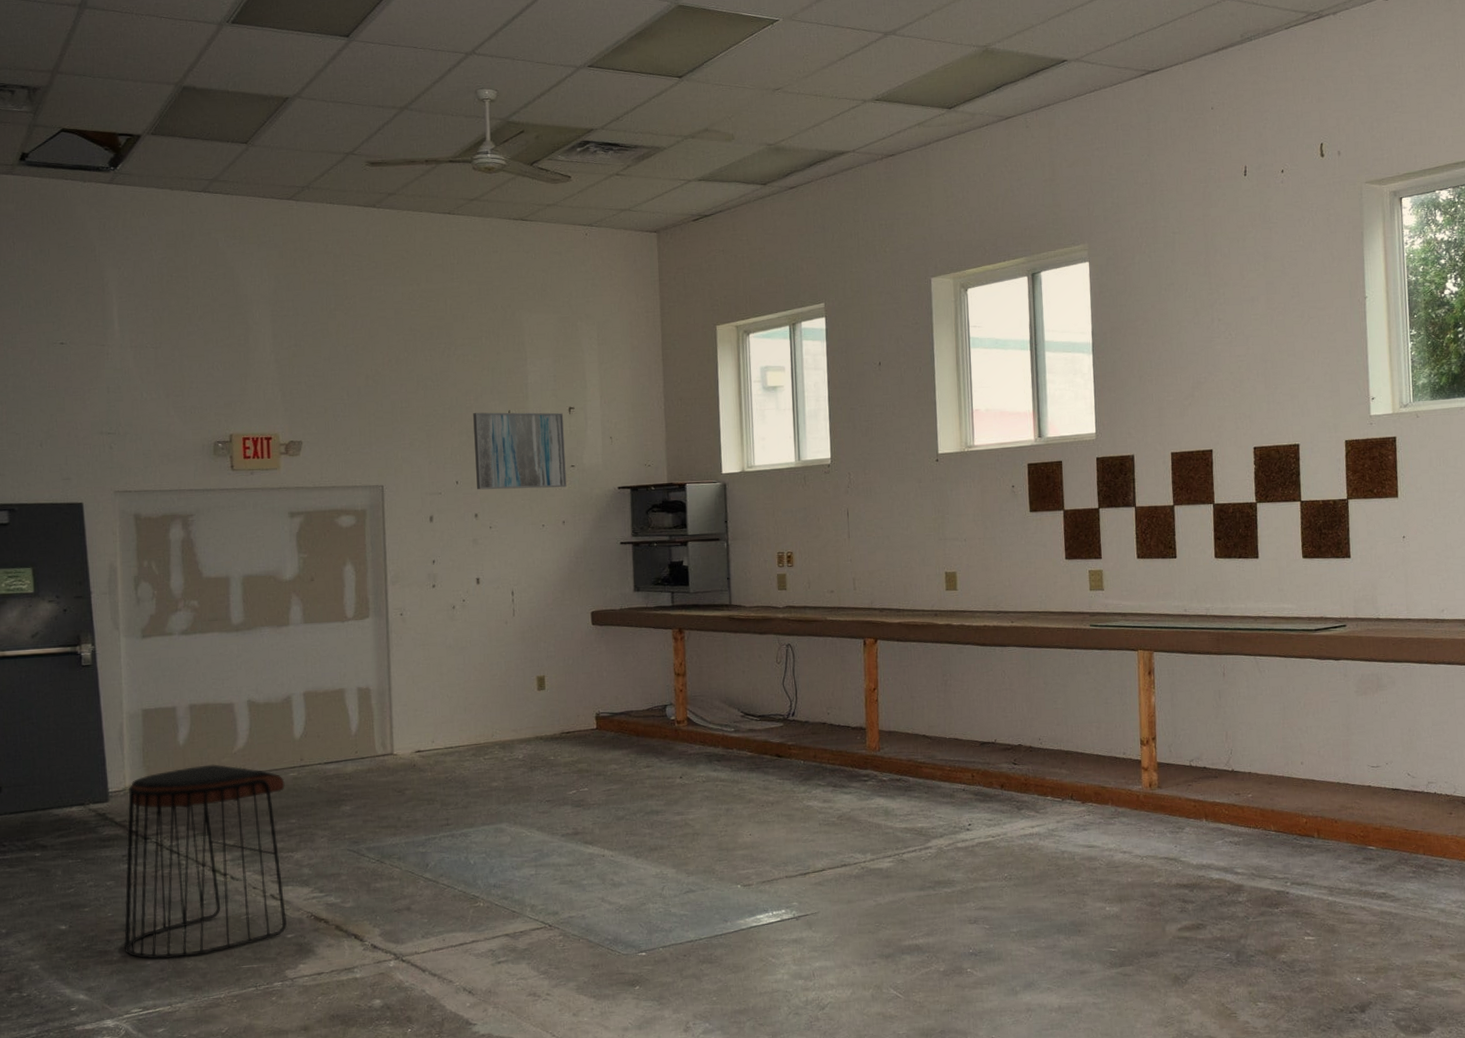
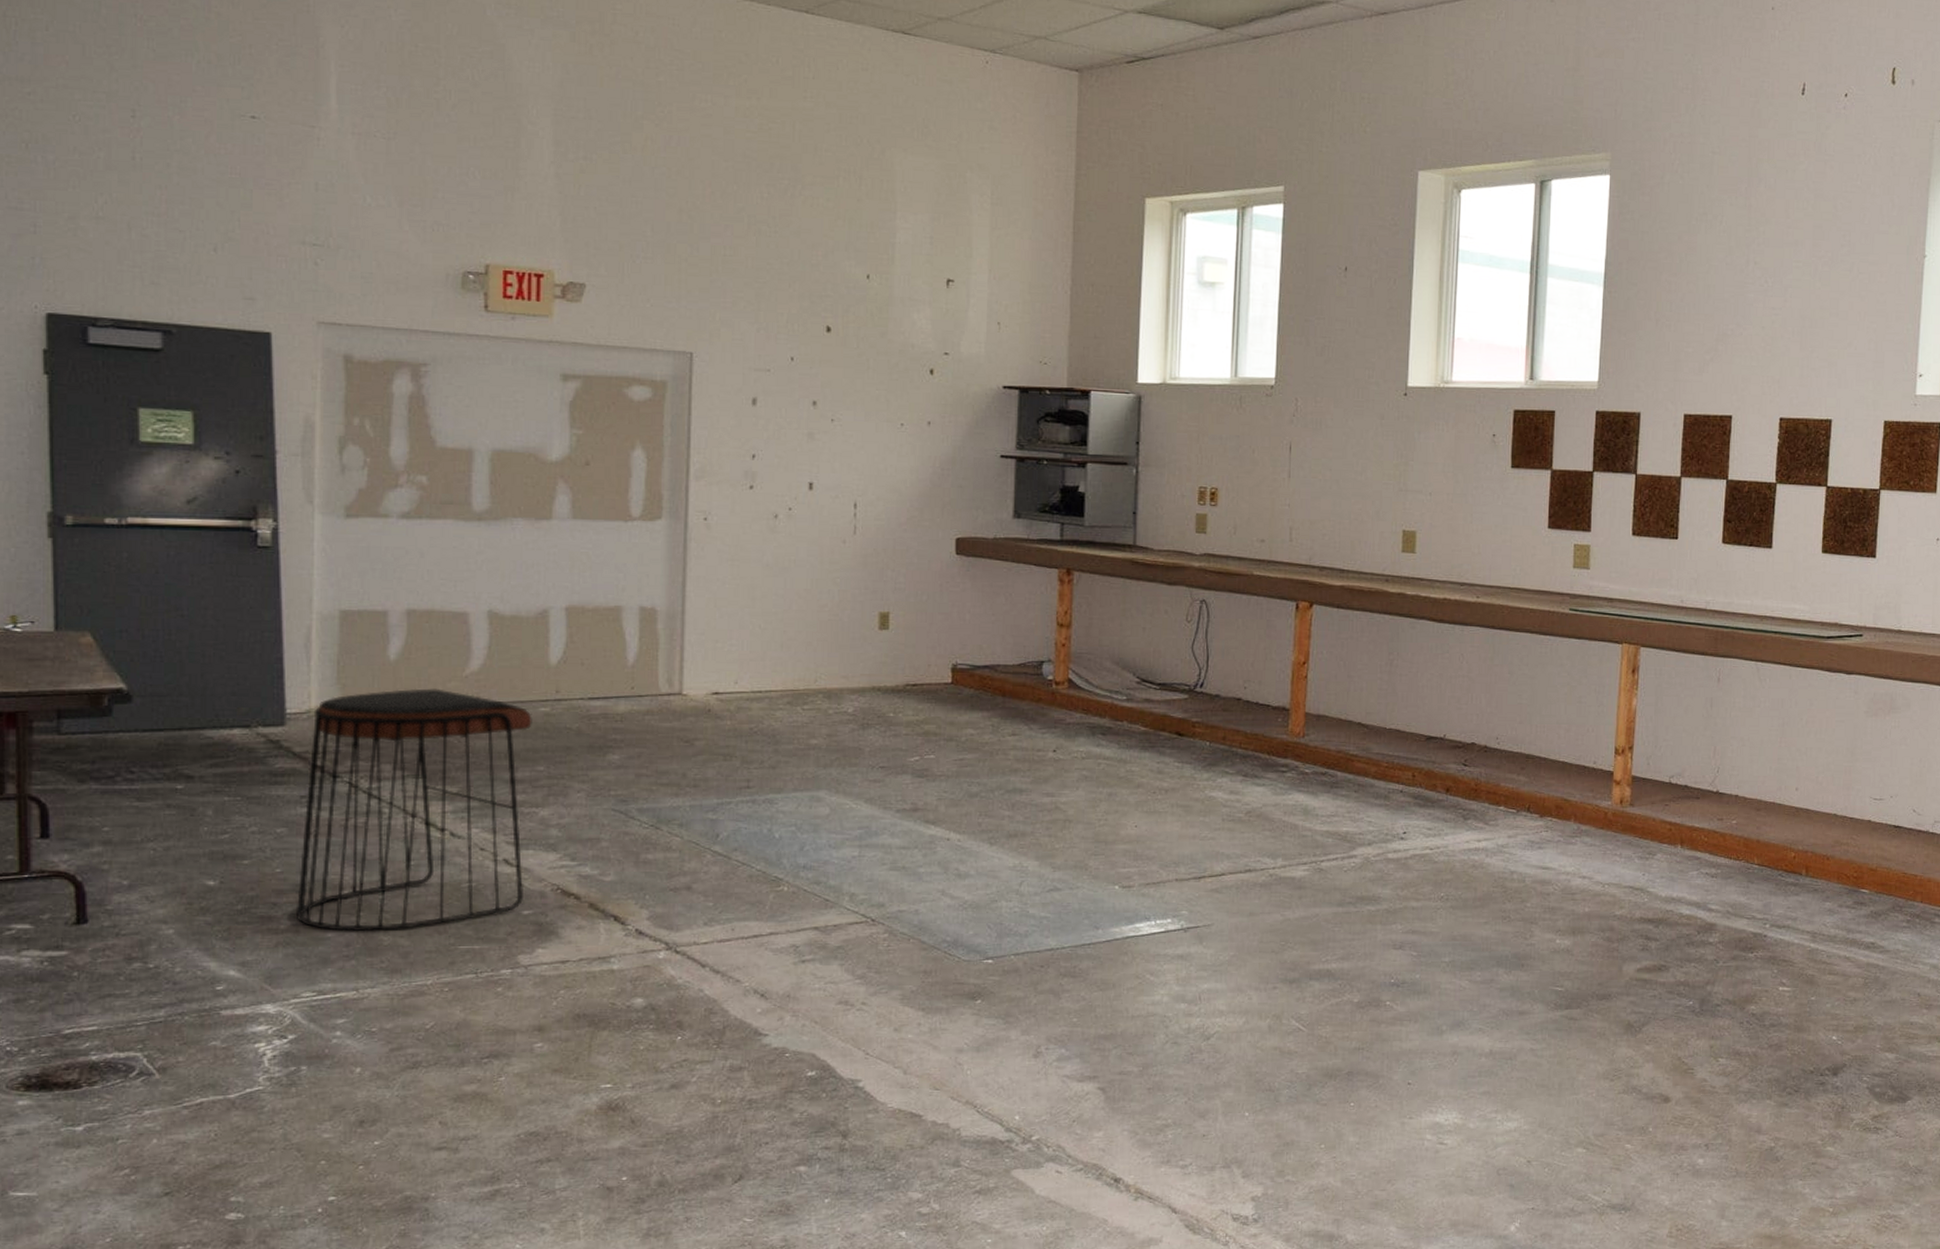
wall art: present [473,412,567,490] -> none [818,272,938,380]

